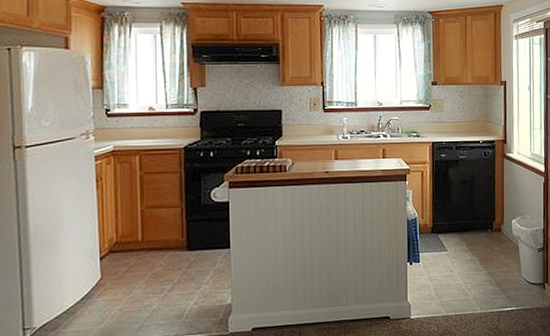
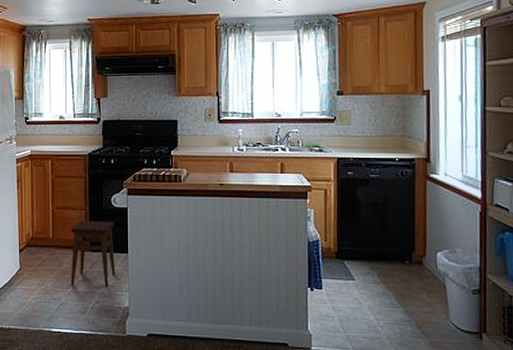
stool: none [163,217,217,290] -> present [70,220,116,287]

